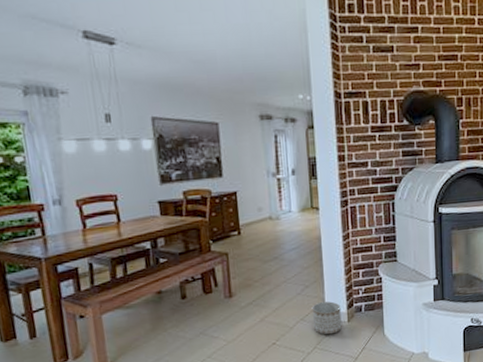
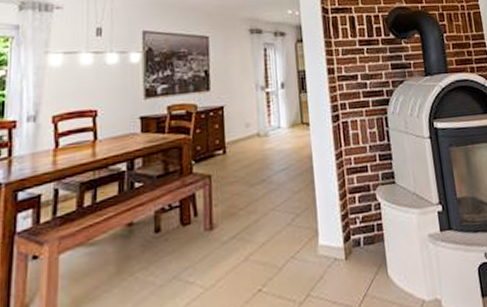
planter: present [312,301,342,335] -> none [303,233,339,277]

